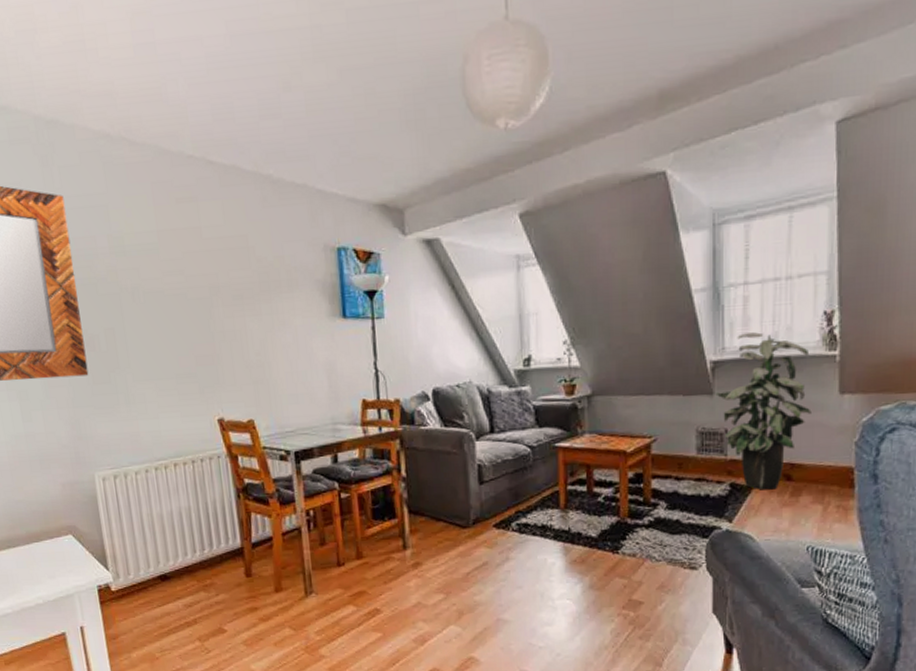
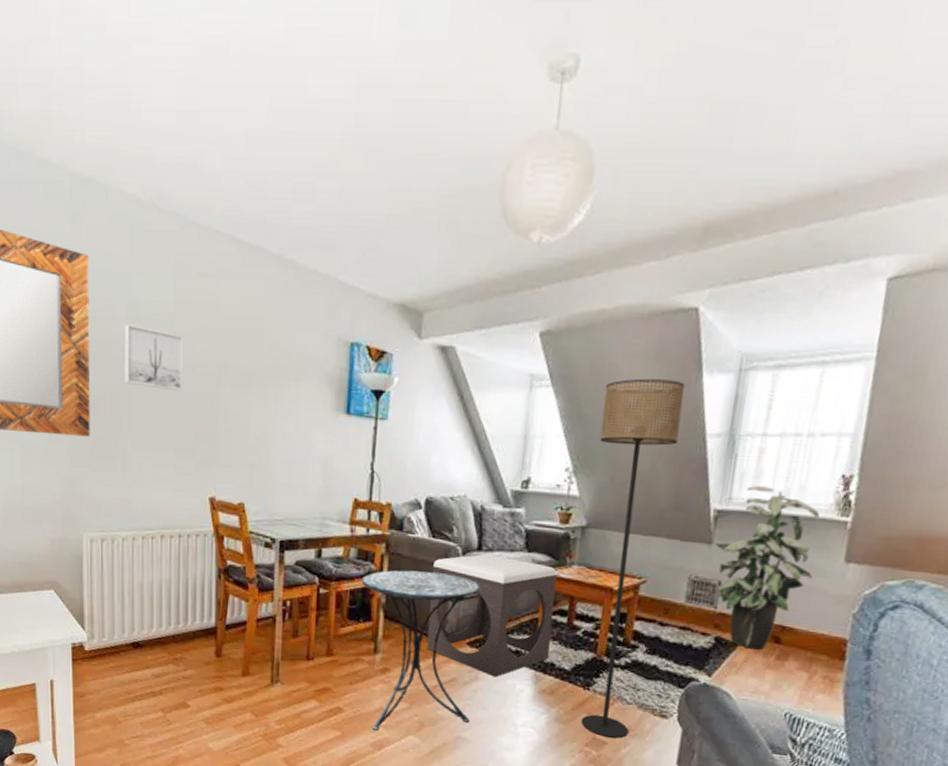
wall art: none [109,258,177,319] -> present [124,325,184,392]
side table: none [382,460,508,626] -> present [362,570,480,730]
footstool: none [448,434,574,555] -> present [427,553,558,678]
floor lamp: none [589,243,665,597] -> present [581,378,686,738]

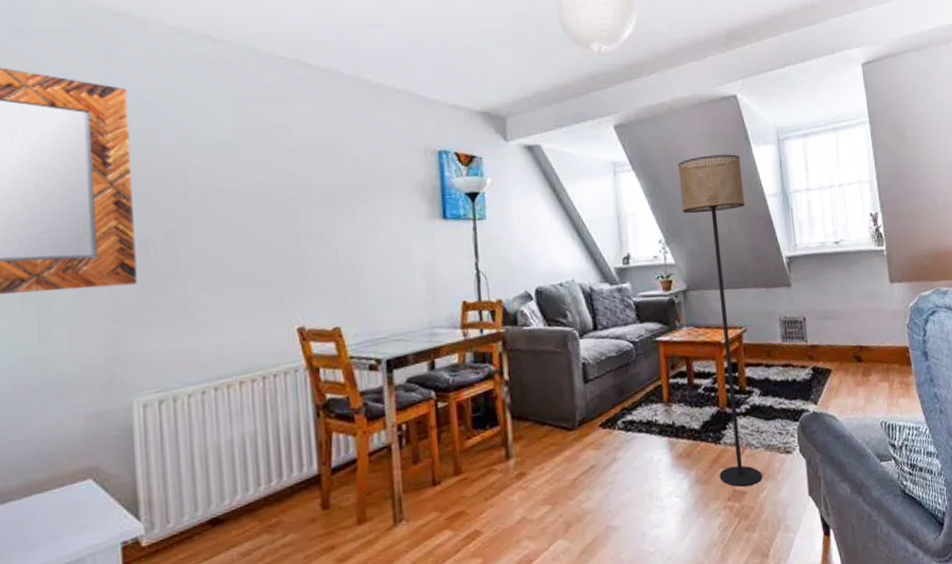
wall art: present [124,325,184,392] -> none [177,156,256,220]
side table: present [362,570,480,730] -> none [483,359,617,545]
footstool: present [427,553,558,678] -> none [552,331,678,454]
indoor plant: present [714,486,819,650] -> none [793,231,871,372]

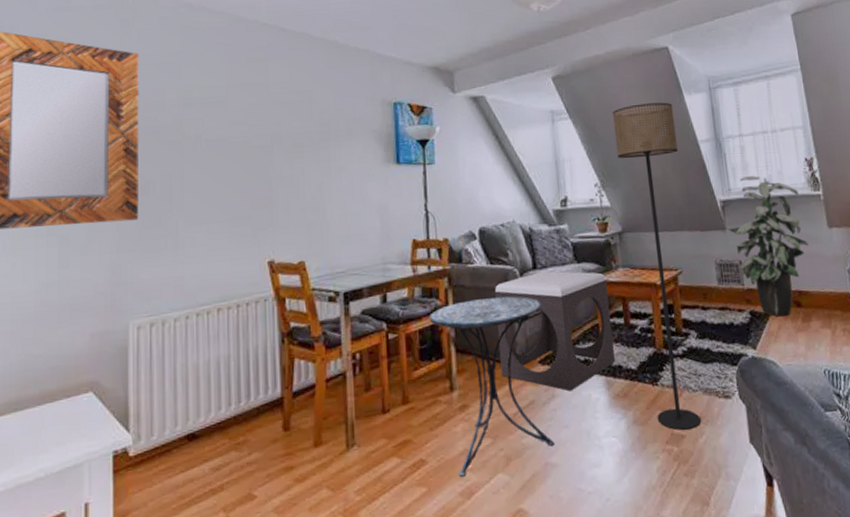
side table: none [483,359,617,545] -> present [430,296,555,477]
footstool: none [552,331,678,454] -> present [494,270,615,392]
indoor plant: none [793,231,871,372] -> present [727,176,809,317]

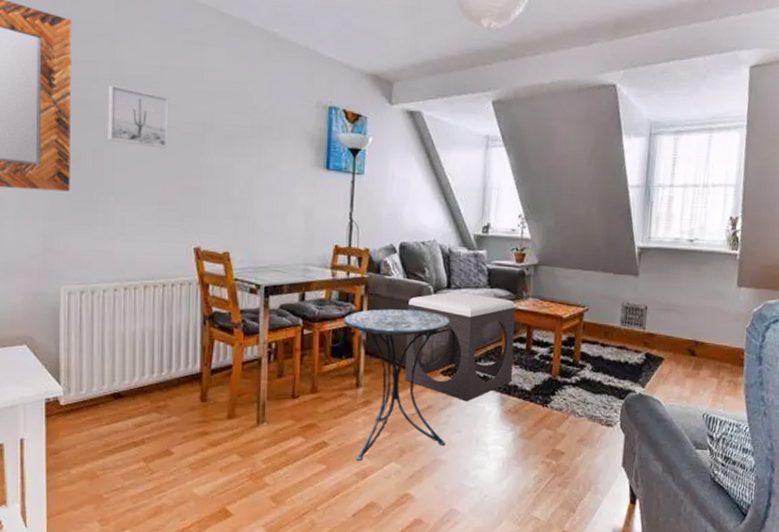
wall art: none [175,109,237,165] -> present [108,85,169,149]
floor lamp: present [612,102,701,430] -> none [542,140,610,448]
indoor plant: present [727,176,809,317] -> none [640,227,716,362]

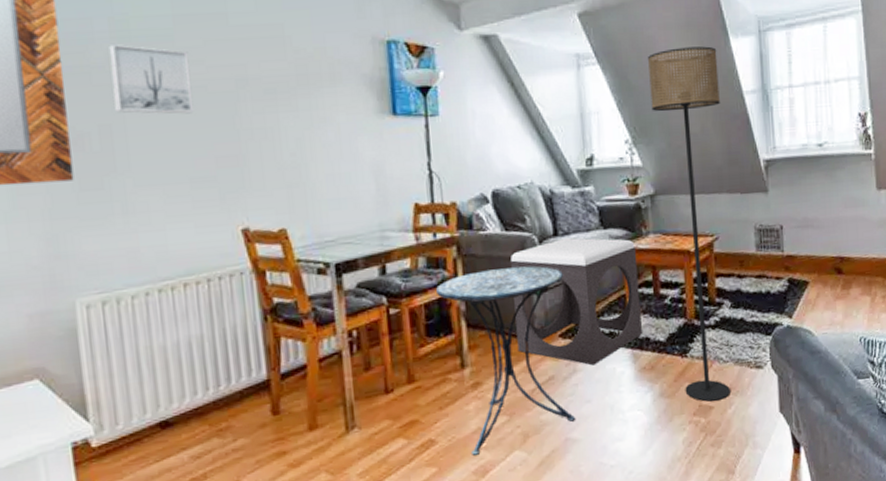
floor lamp: none [542,140,610,448] -> present [647,46,730,402]

